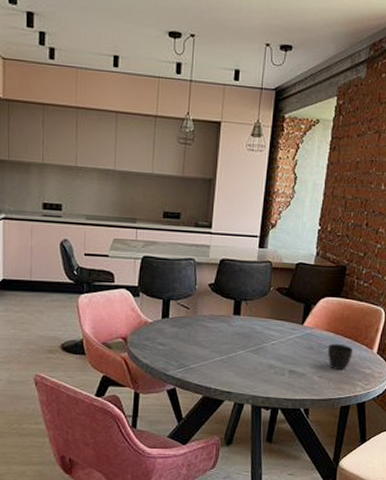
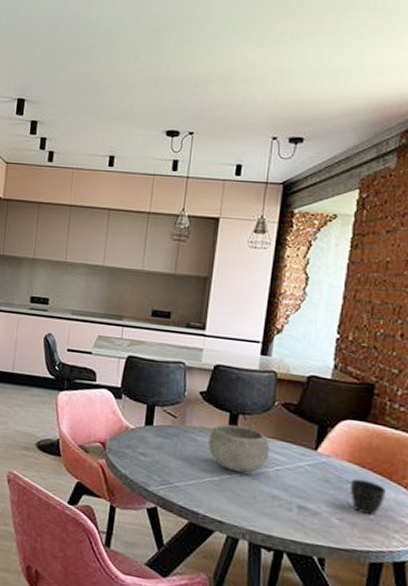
bowl: none [217,310,267,350] -> present [208,424,270,474]

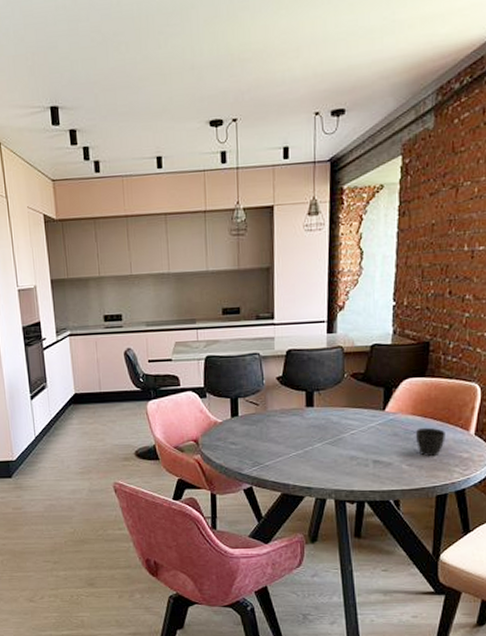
bowl: present [208,424,270,474] -> none [290,401,345,443]

